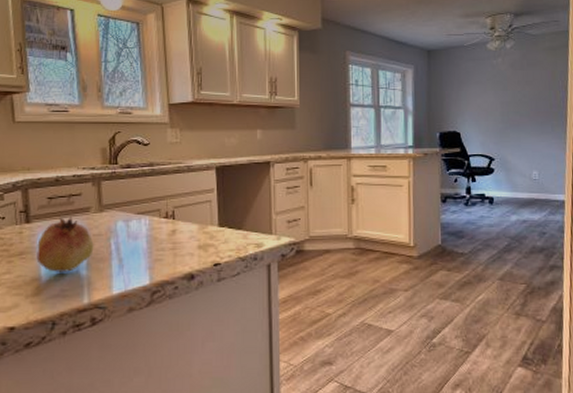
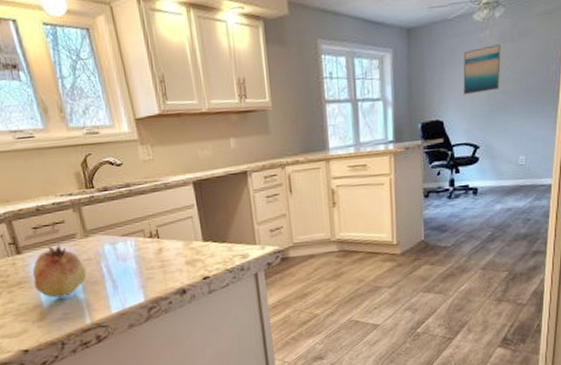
wall art: none [478,71,513,111] -> present [463,44,502,95]

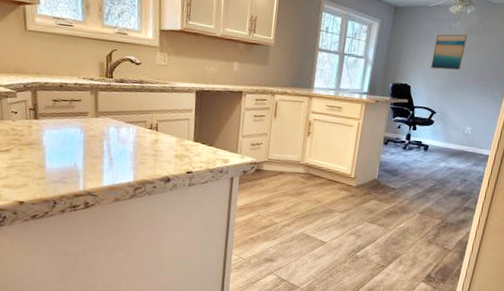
fruit: present [32,244,87,298] -> none [42,118,90,164]

